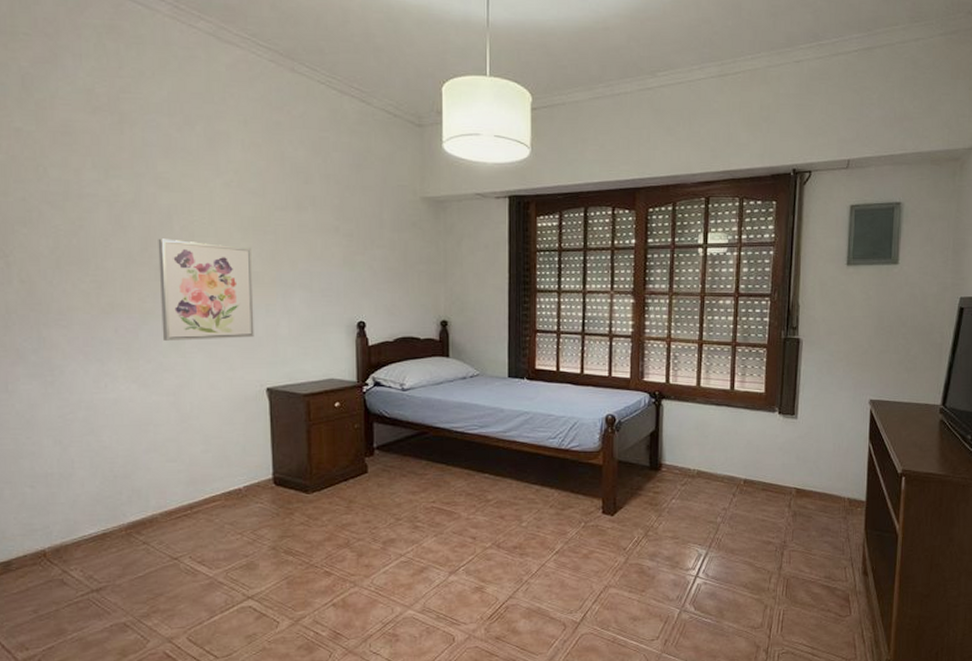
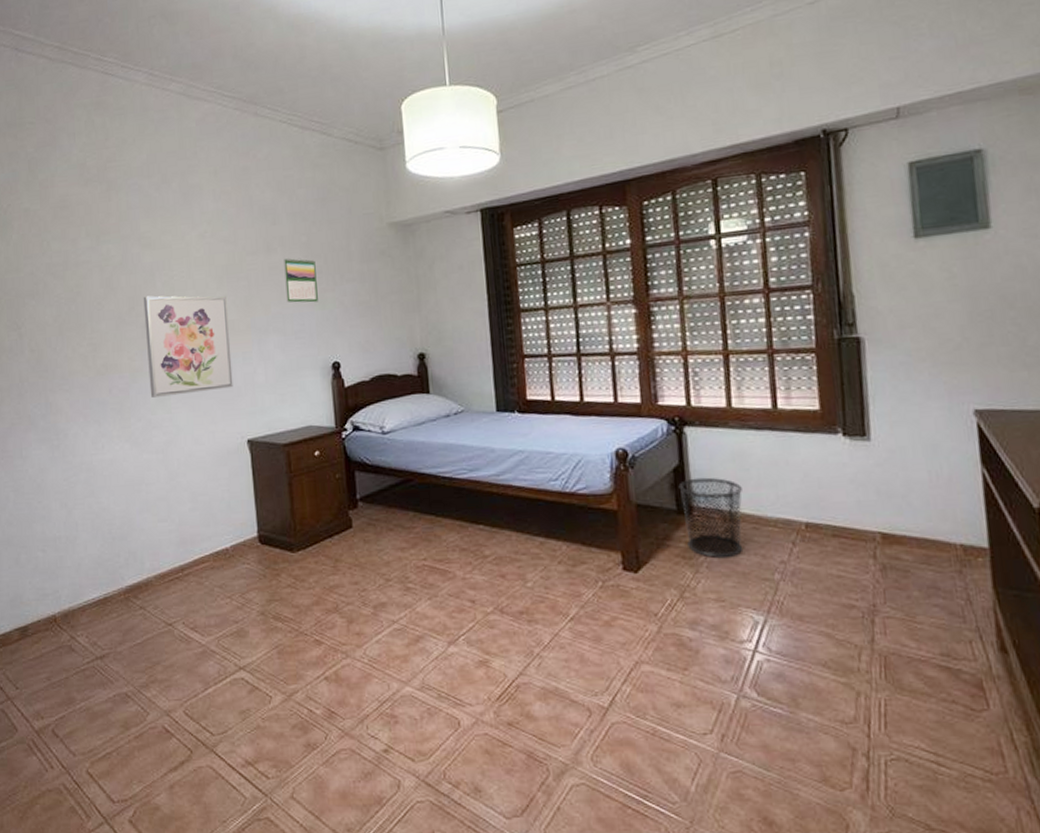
calendar: none [314,217,347,264] -> present [284,257,318,303]
waste bin: none [653,441,701,505] -> present [678,477,742,558]

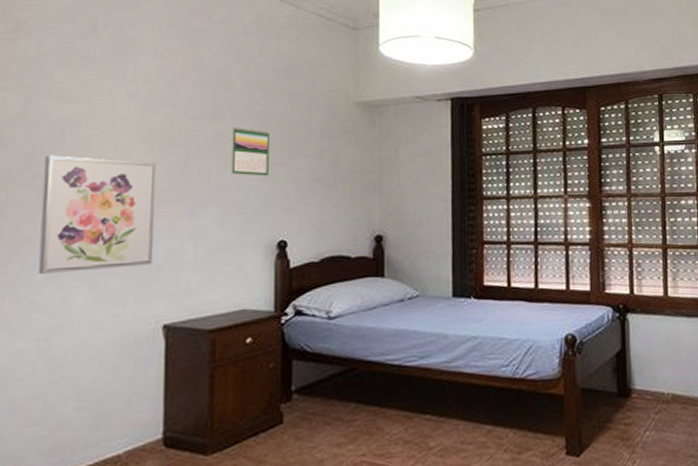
waste bin: present [678,477,742,558] -> none [620,361,674,438]

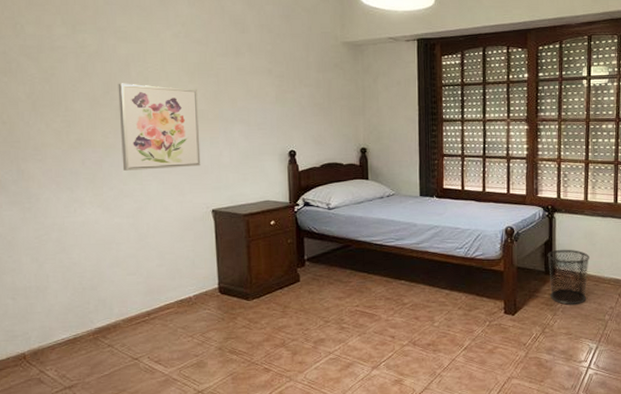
calendar: present [231,126,270,176] -> none [250,62,279,101]
waste bin: none [620,361,674,438] -> present [547,249,589,305]

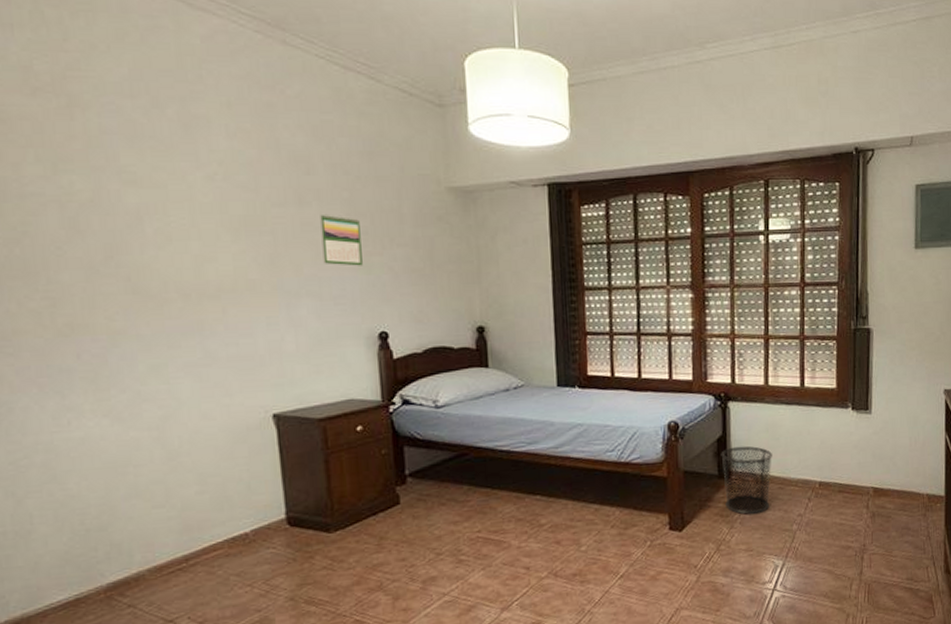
wall art: present [118,83,201,171] -> none [126,244,254,365]
calendar: none [250,62,279,101] -> present [320,214,363,266]

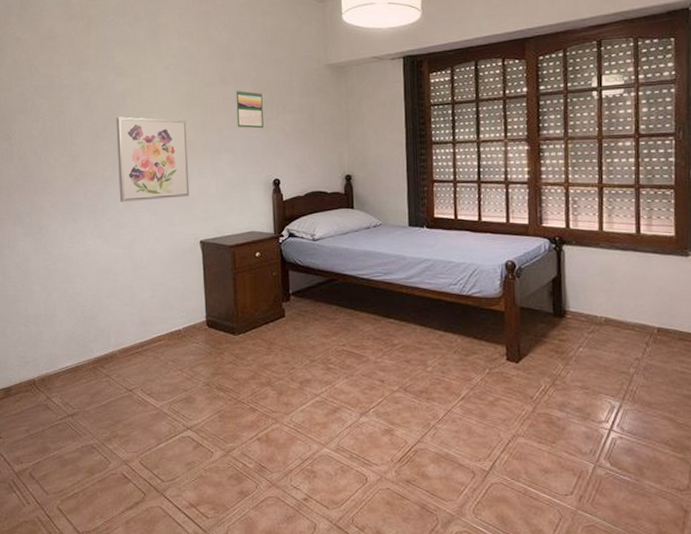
wall art: none [126,244,254,365] -> present [116,116,190,202]
waste bin: present [721,446,772,514] -> none [556,287,608,353]

